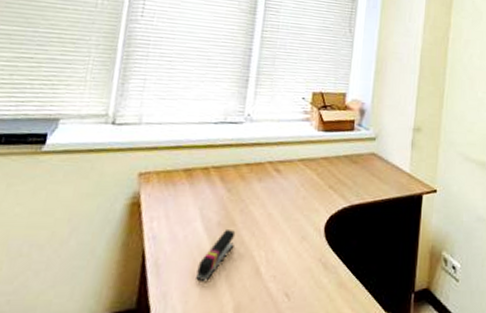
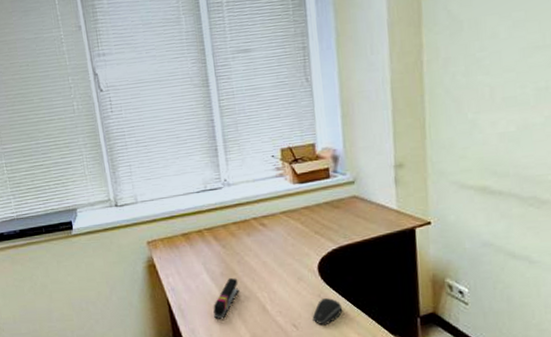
computer mouse: none [308,264,342,297] -> present [312,298,343,326]

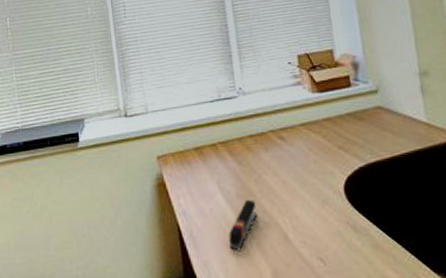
computer mouse: present [312,298,343,326] -> none [341,226,375,260]

